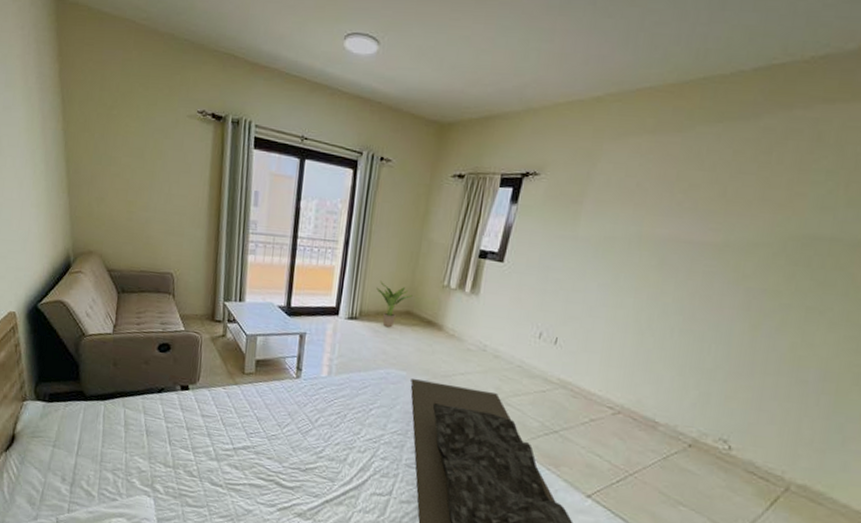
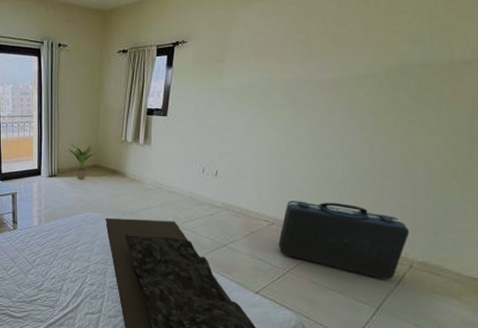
suitcase: none [622,387,791,502] -> present [278,201,410,279]

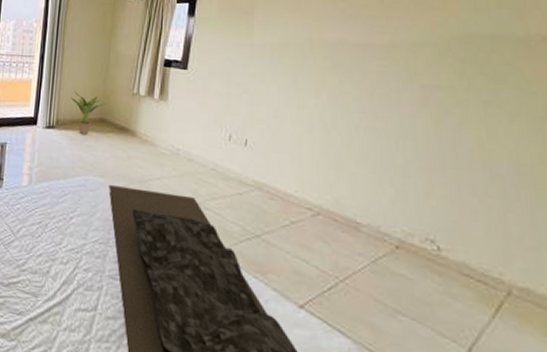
suitcase: present [278,201,410,279] -> none [326,186,502,308]

